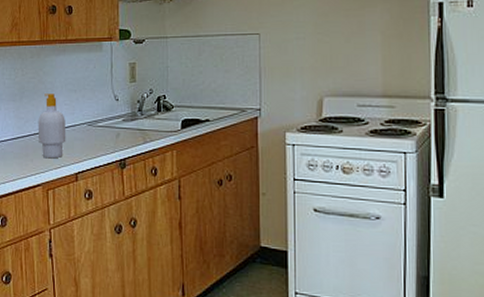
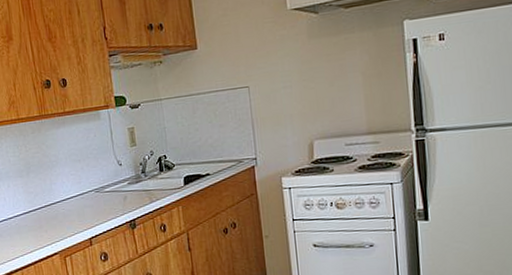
soap bottle: present [37,94,66,159] -> none [47,166,77,228]

